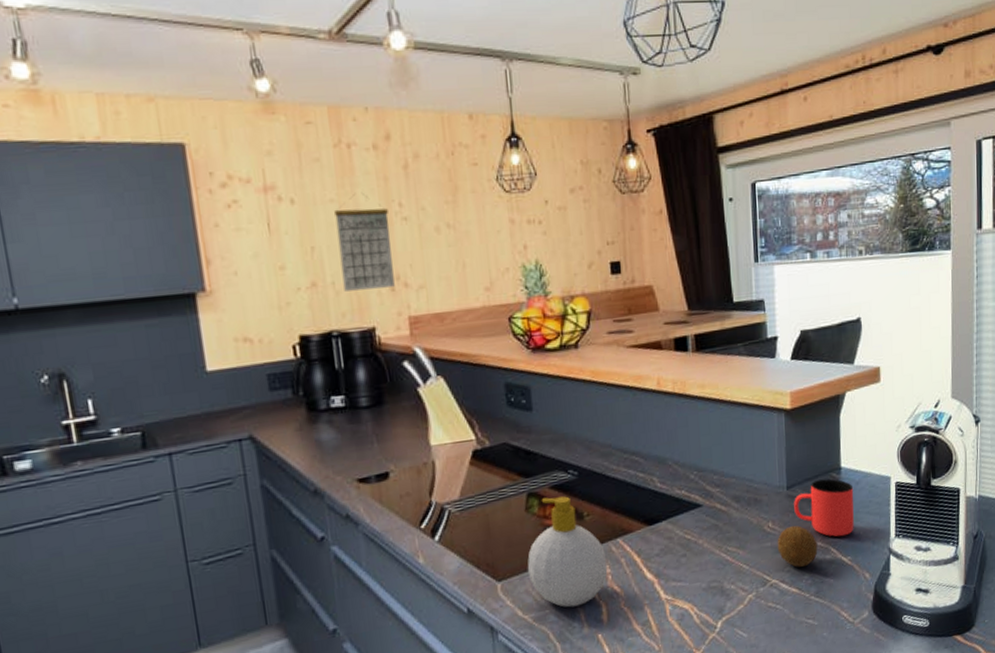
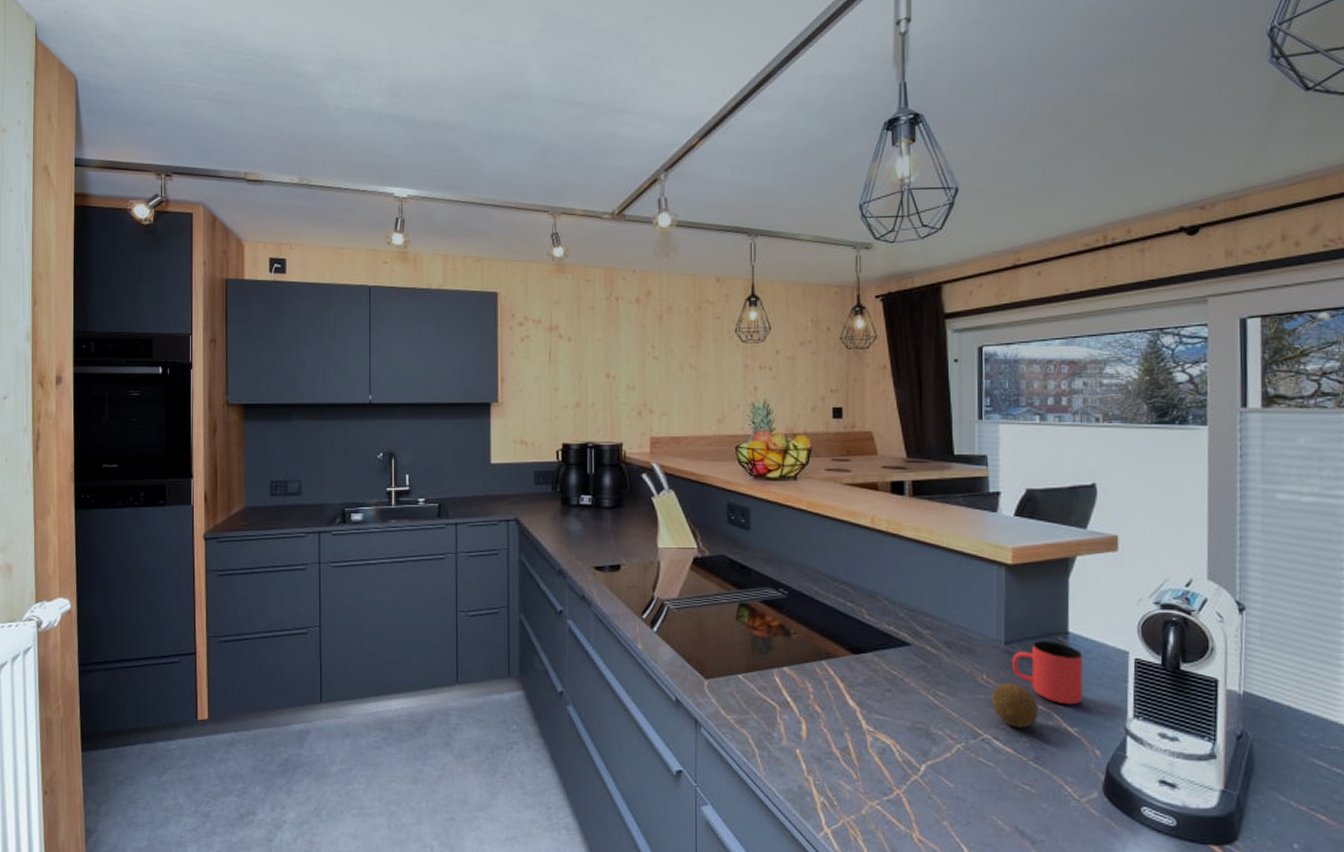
calendar: present [334,194,395,292] -> none [601,336,643,412]
soap bottle: present [527,496,608,608] -> none [733,610,810,718]

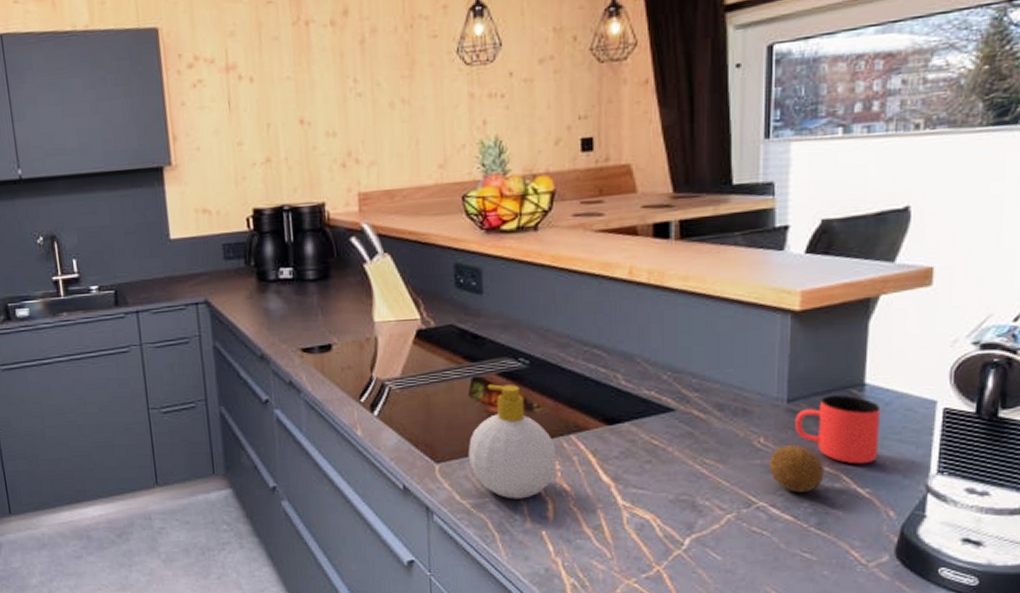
soap bottle: none [733,610,810,718] -> present [468,384,557,499]

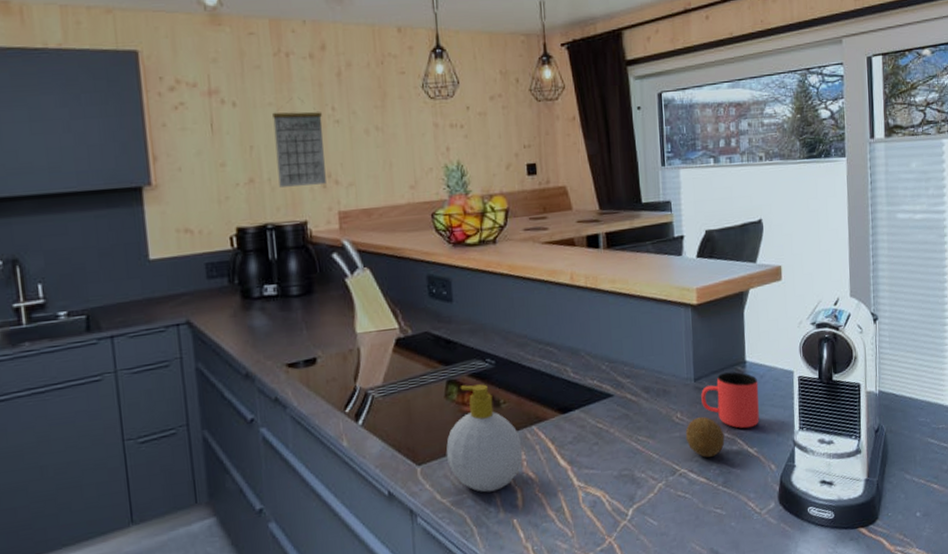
calendar: none [291,70,346,167] -> present [273,98,326,187]

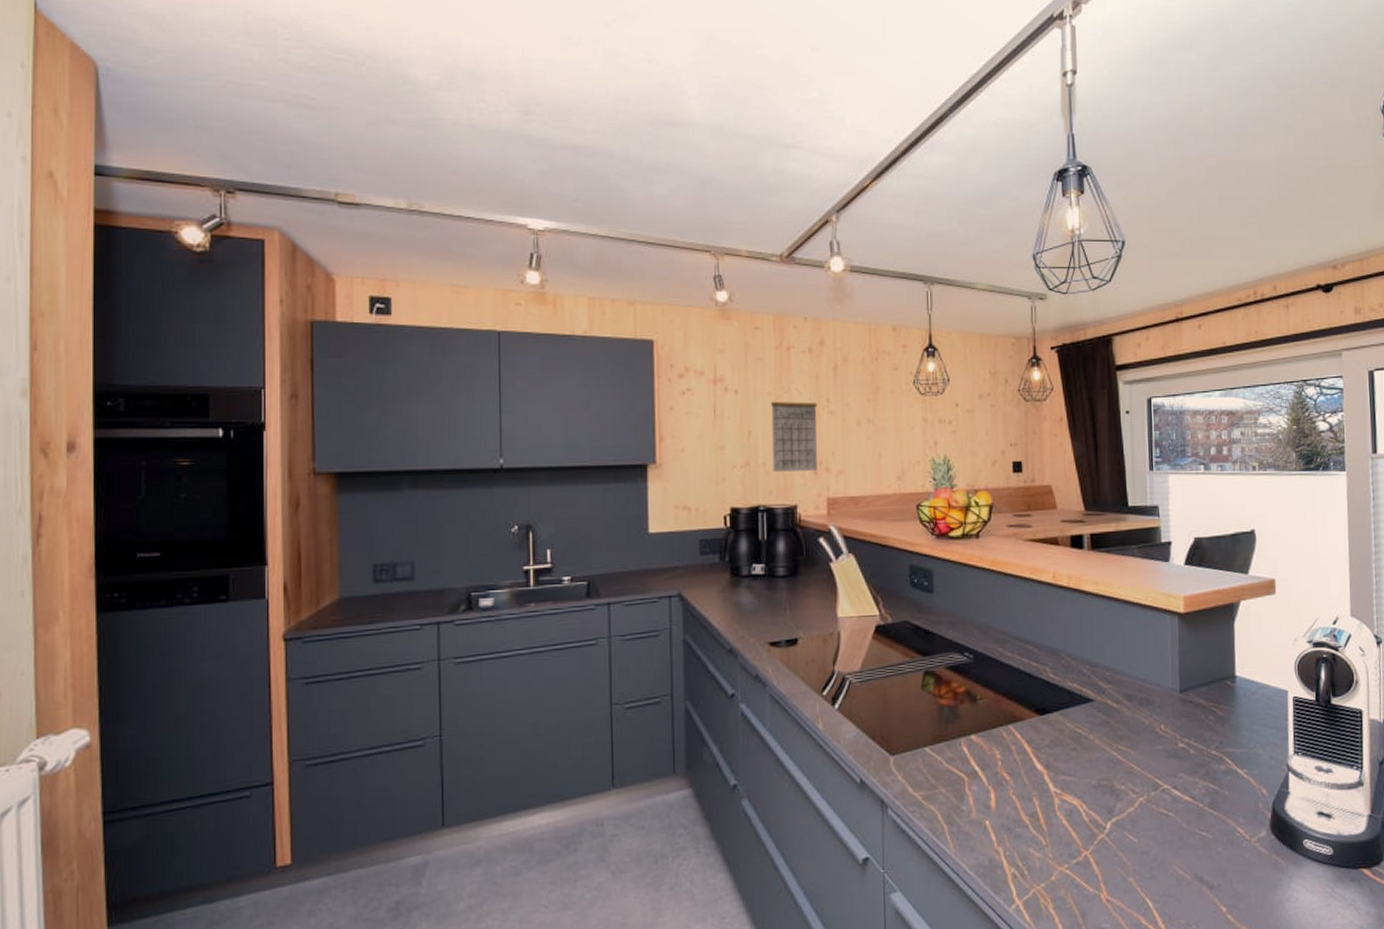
soap bottle: present [446,384,523,493] -> none [920,677,998,790]
fruit: present [685,417,725,458] -> none [1169,731,1212,775]
cup: present [701,371,759,429] -> none [1187,686,1250,748]

